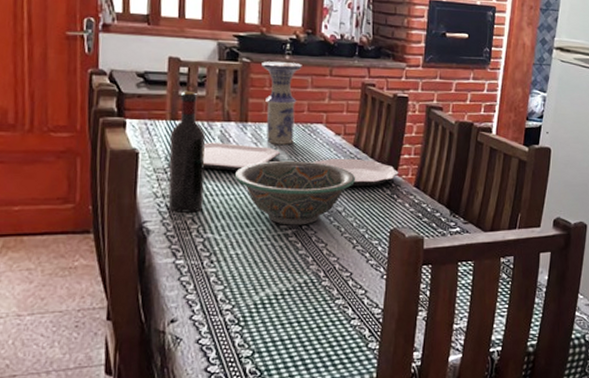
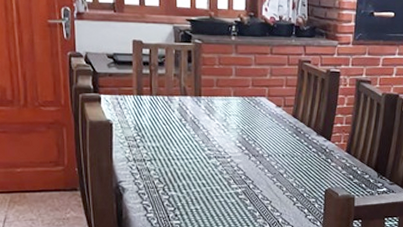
wine bottle: present [168,90,206,213] -> none [137,69,167,174]
plate: present [203,142,280,171] -> none [165,114,229,139]
decorative bowl: present [234,160,355,225] -> none [192,129,294,185]
vase: present [262,61,302,145] -> none [211,42,246,116]
plate: present [313,158,399,187] -> none [258,127,332,152]

